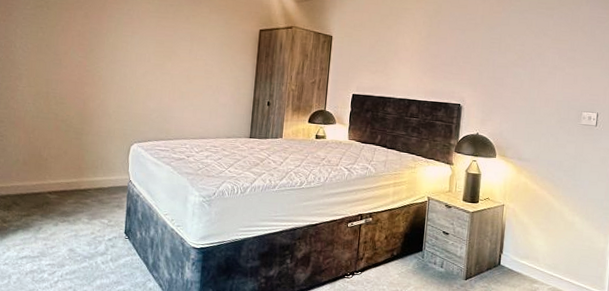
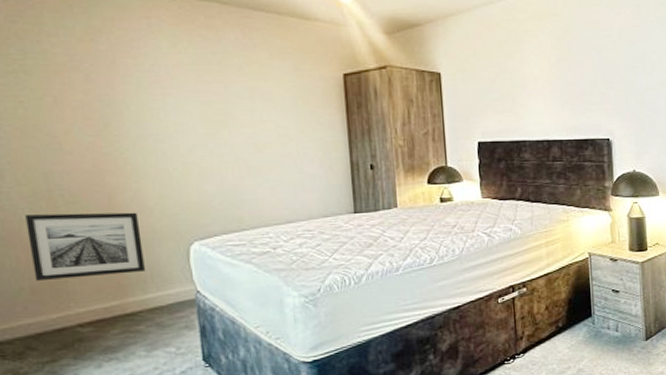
wall art: none [27,108,100,160] -> present [25,212,145,282]

